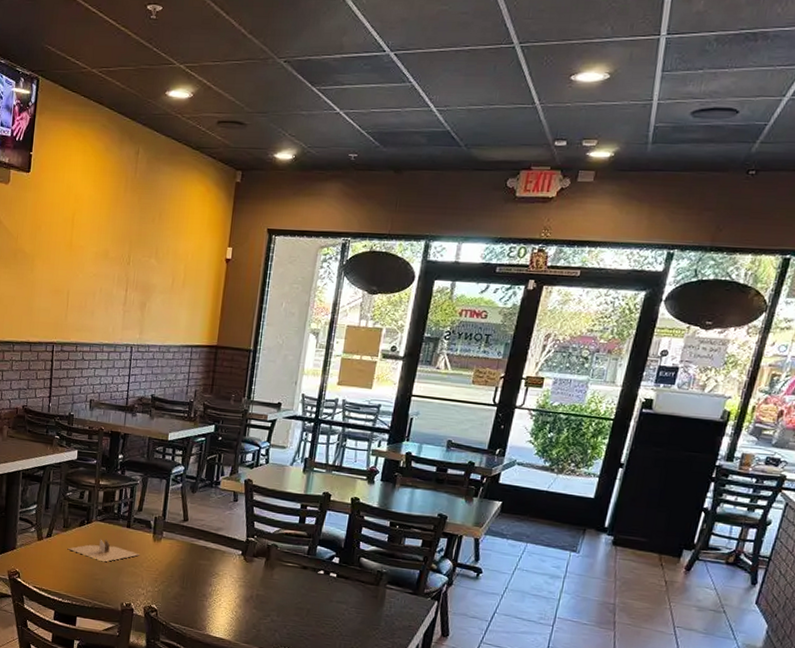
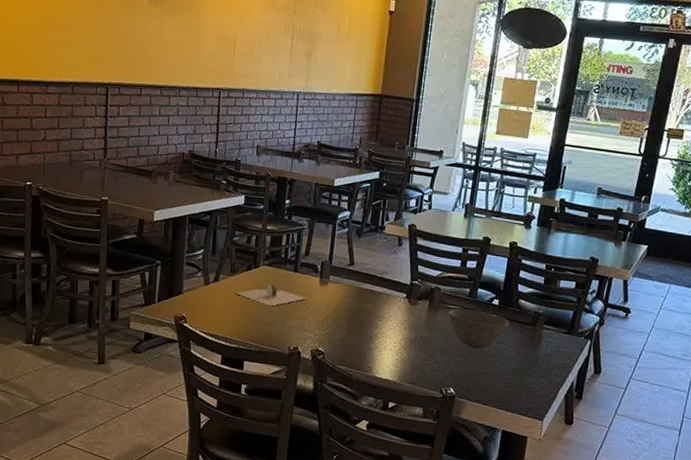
bowl: none [285,566,351,609] -> present [448,308,510,350]

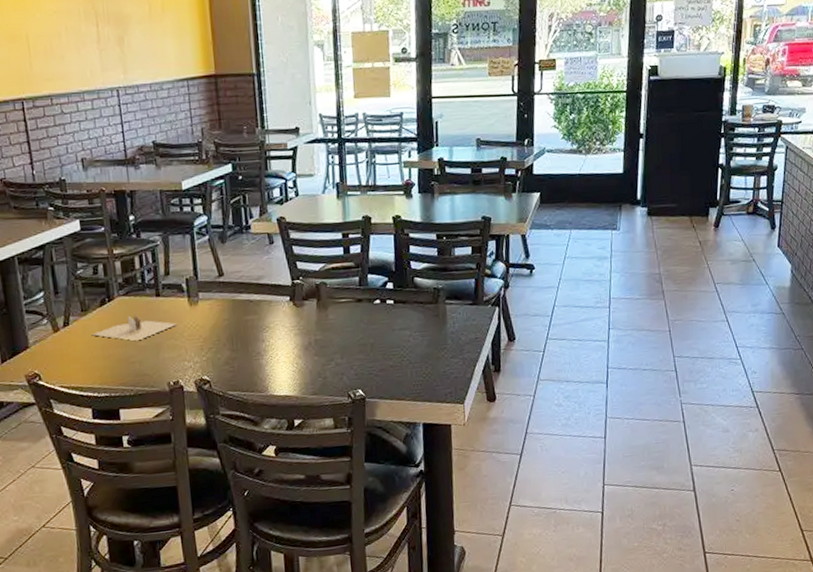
bowl: present [448,308,510,350] -> none [340,298,409,342]

